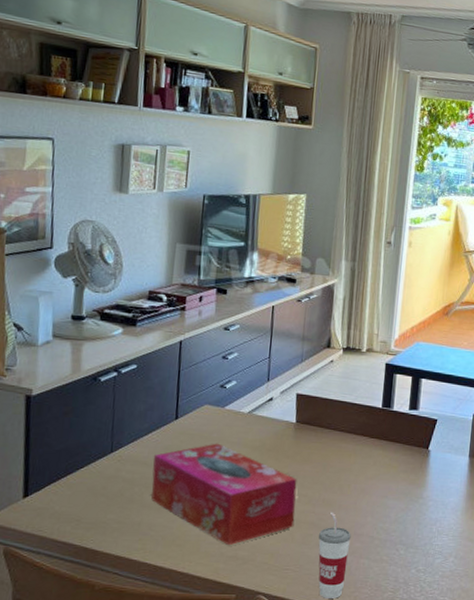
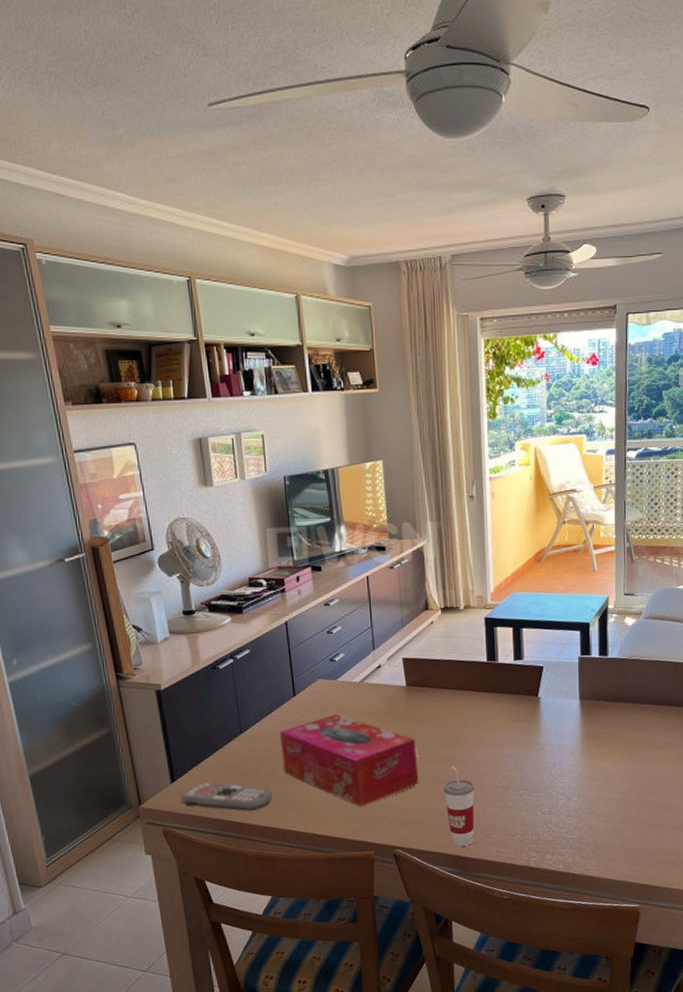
remote control: none [31,499,135,538] -> present [180,780,273,811]

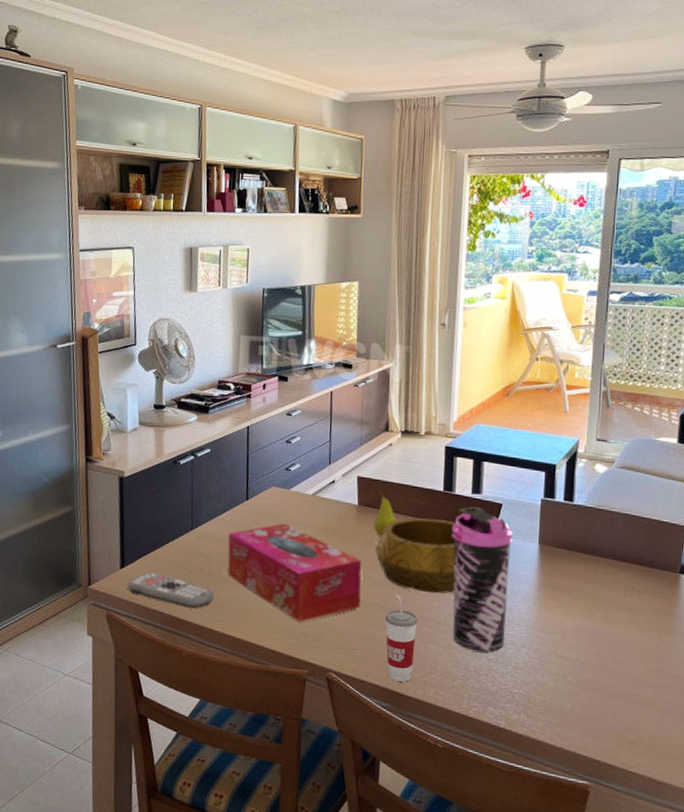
fruit: none [424,668,446,714] -> present [374,490,397,537]
decorative bowl: none [427,689,506,761] -> present [375,518,457,594]
water bottle: none [498,673,556,807] -> present [451,507,513,652]

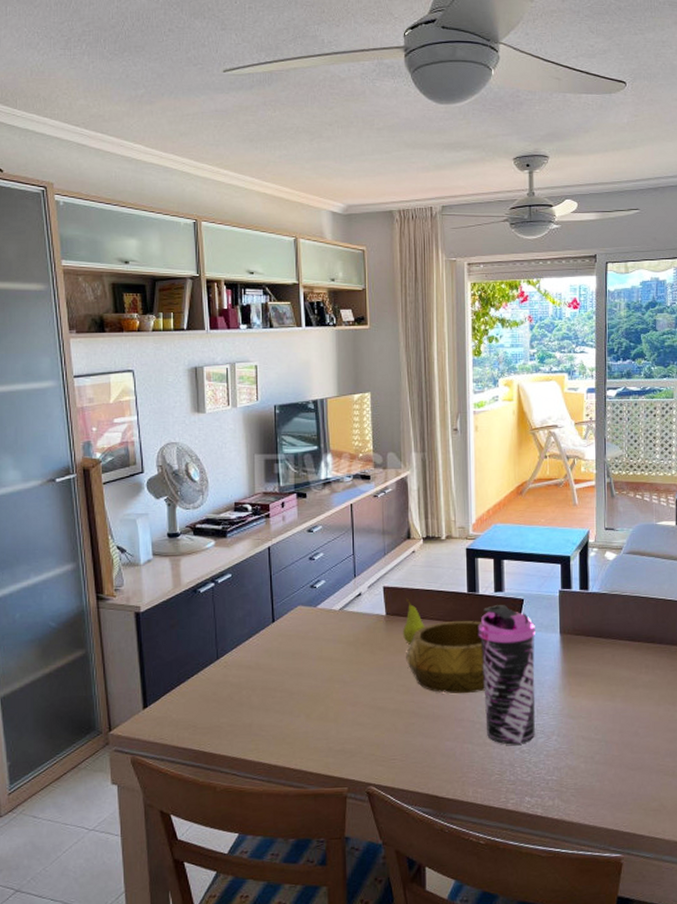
remote control: present [127,571,214,608] -> none [152,707,246,741]
tissue box: present [227,523,362,623] -> none [256,641,396,740]
cup: present [384,595,418,682] -> none [420,700,452,785]

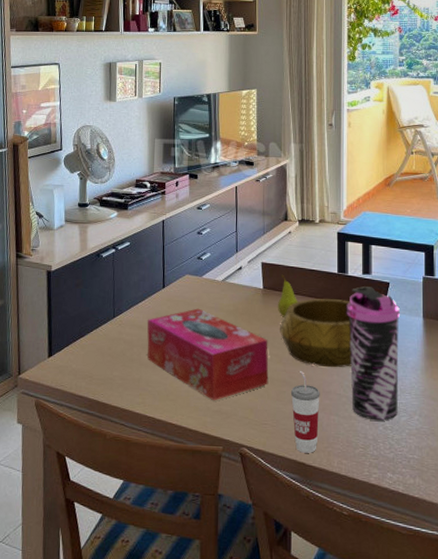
tissue box: none [256,641,396,740] -> present [147,308,269,401]
cup: none [420,700,452,785] -> present [290,371,320,453]

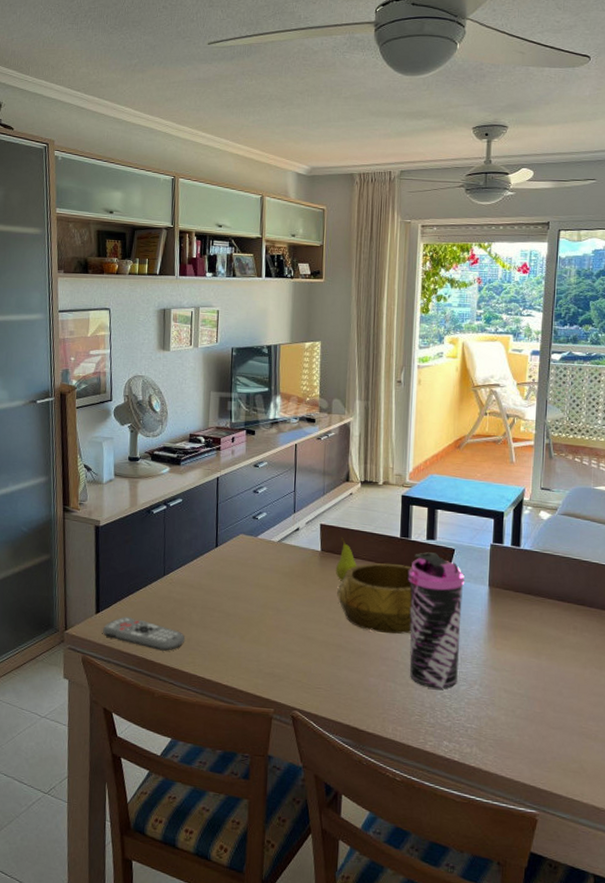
remote control: none [54,358,135,392] -> present [102,616,185,651]
tissue box: present [147,308,269,401] -> none [198,569,325,663]
cup: present [290,371,320,453] -> none [346,636,377,719]

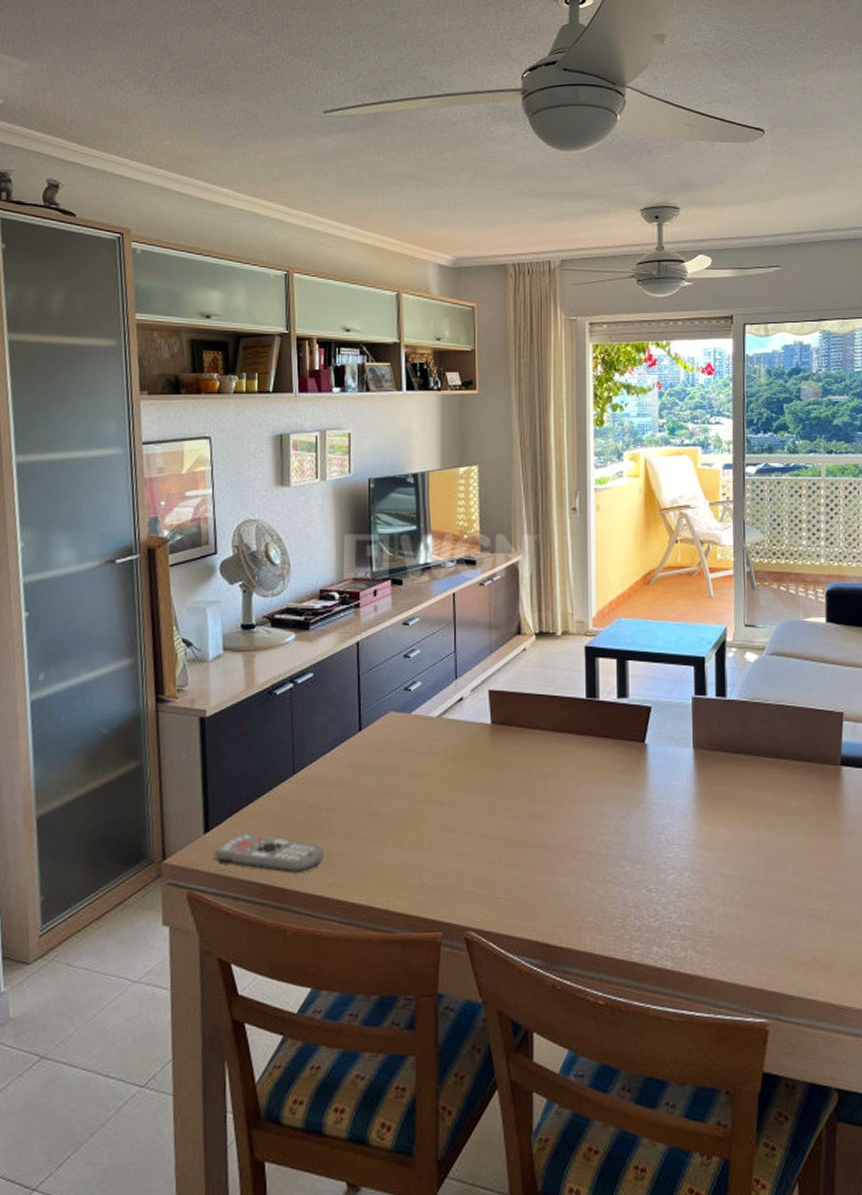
fruit: present [336,537,358,581] -> none [511,704,537,759]
decorative bowl: present [337,563,413,634] -> none [514,731,606,820]
water bottle: present [407,552,465,689] -> none [598,713,665,882]

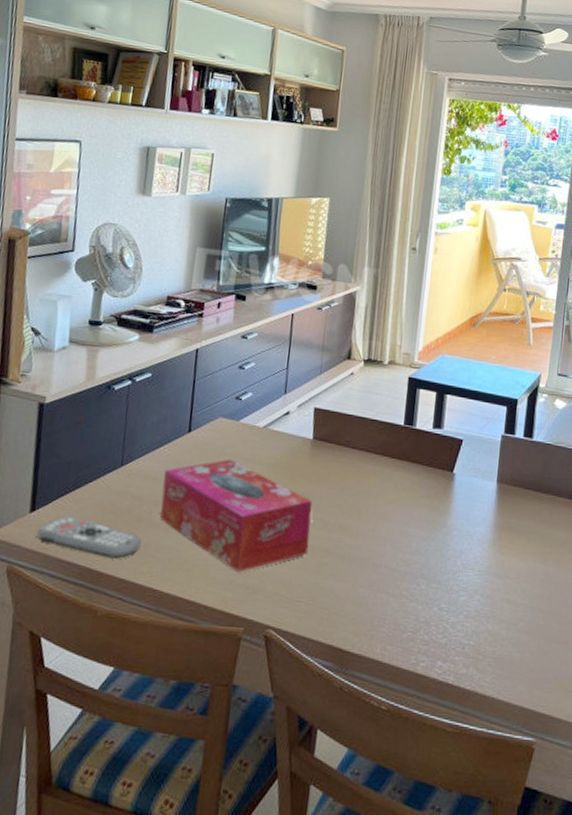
tissue box: none [338,754,501,874] -> present [160,459,313,573]

